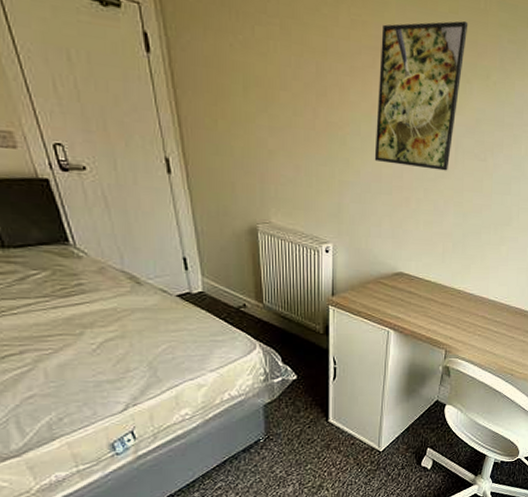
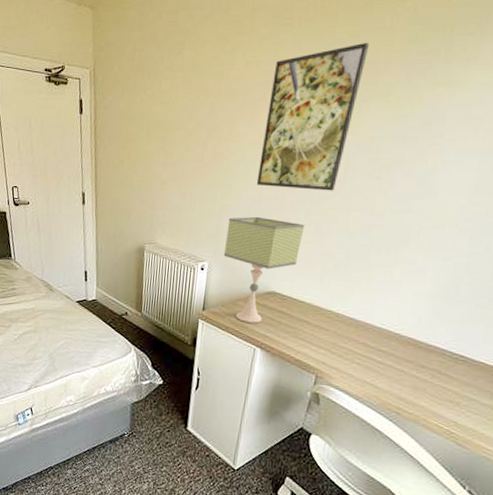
desk lamp: none [347,194,425,305] -> present [223,216,305,323]

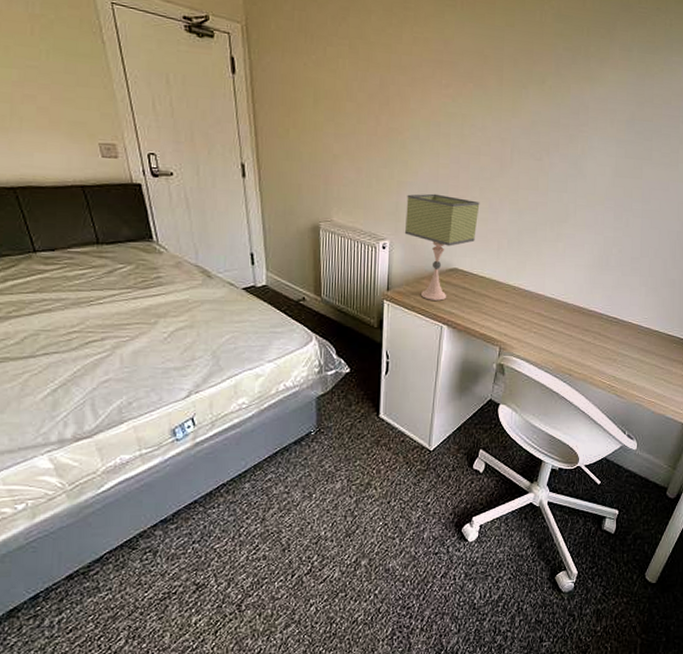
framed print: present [256,42,370,191] -> none [432,32,524,170]

